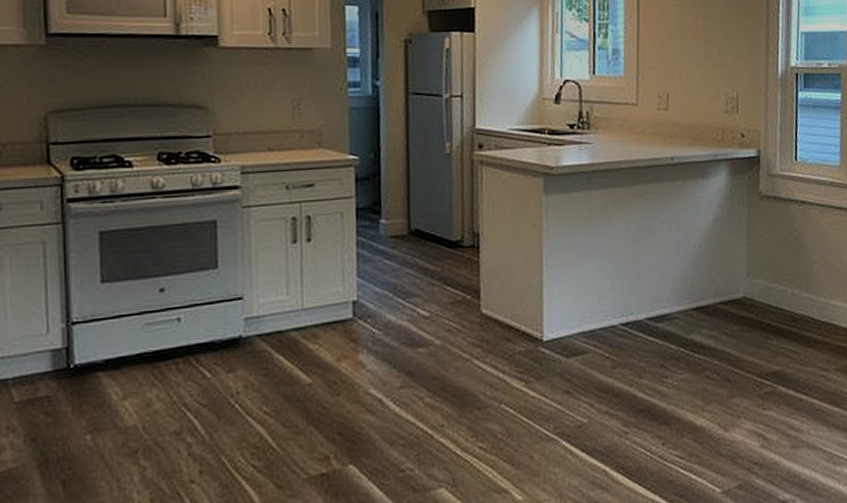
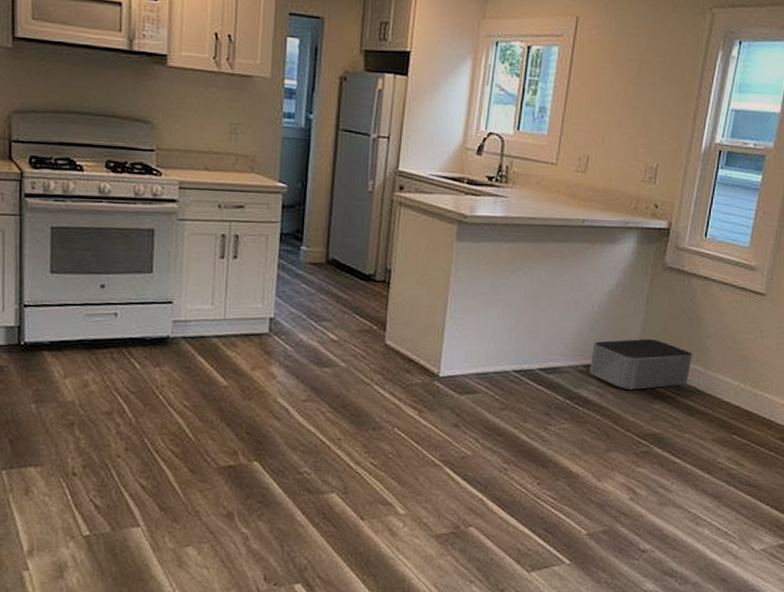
storage bin: none [699,271,802,329] -> present [590,338,692,390]

